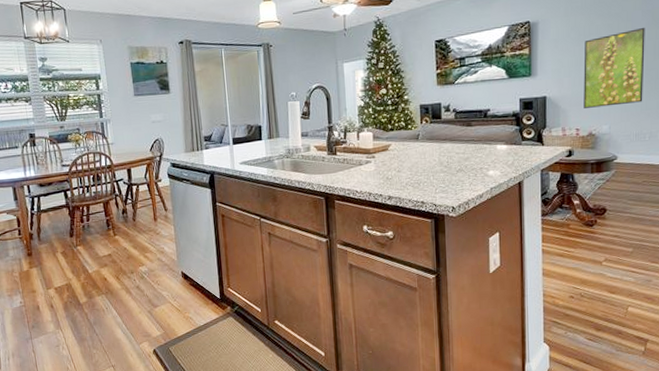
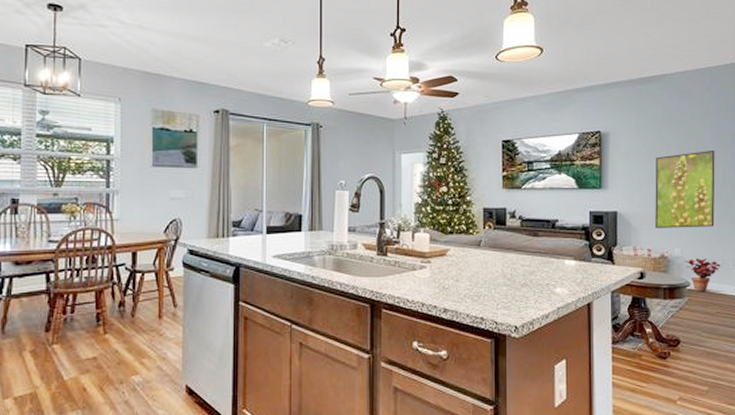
potted plant: none [612,132,649,164] -> present [684,258,721,292]

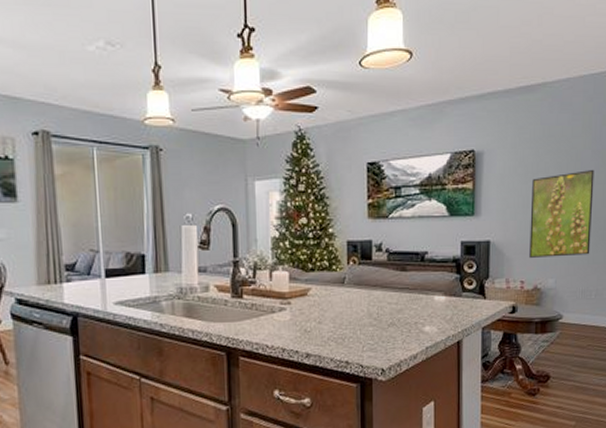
potted plant: present [684,258,721,292] -> none [558,289,595,325]

